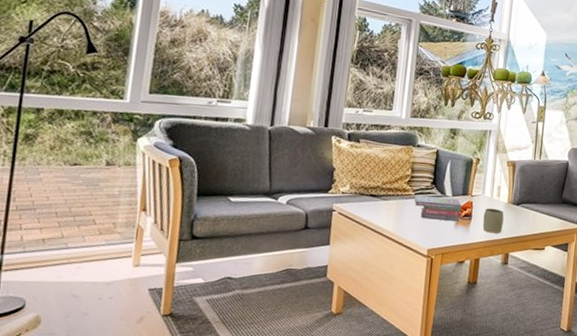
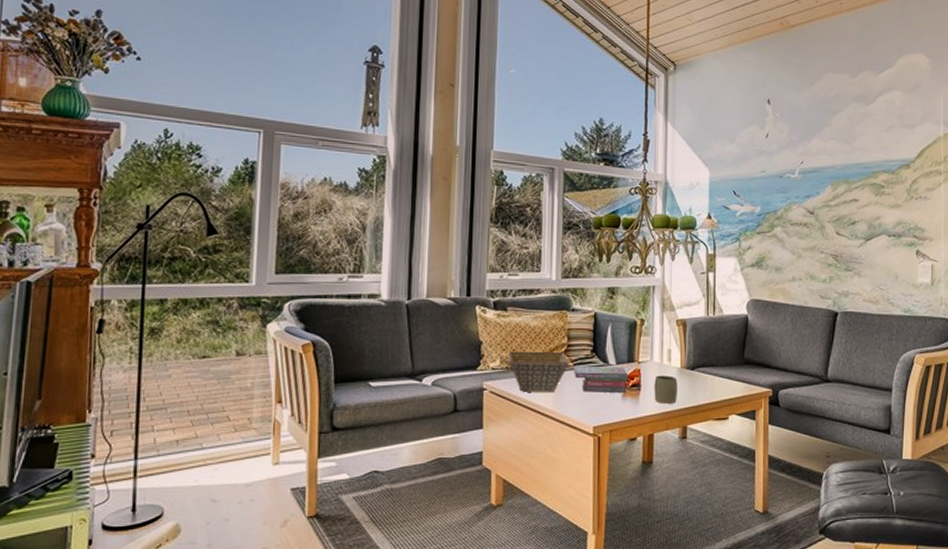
basket: none [357,178,411,217] -> present [508,351,569,392]

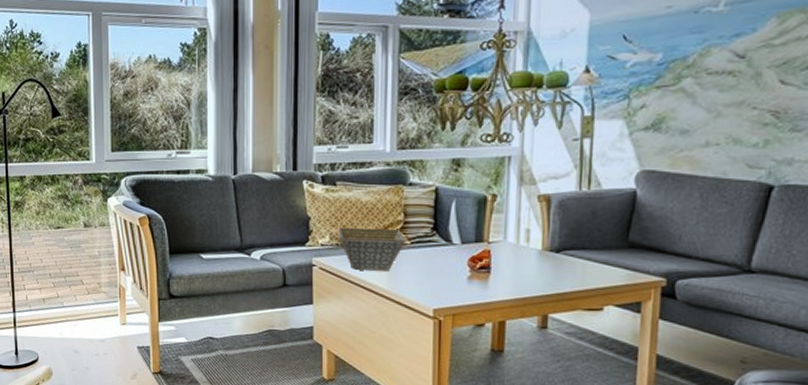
books: present [574,366,628,393] -> none [411,245,476,275]
mug: present [654,375,678,404] -> none [507,257,538,289]

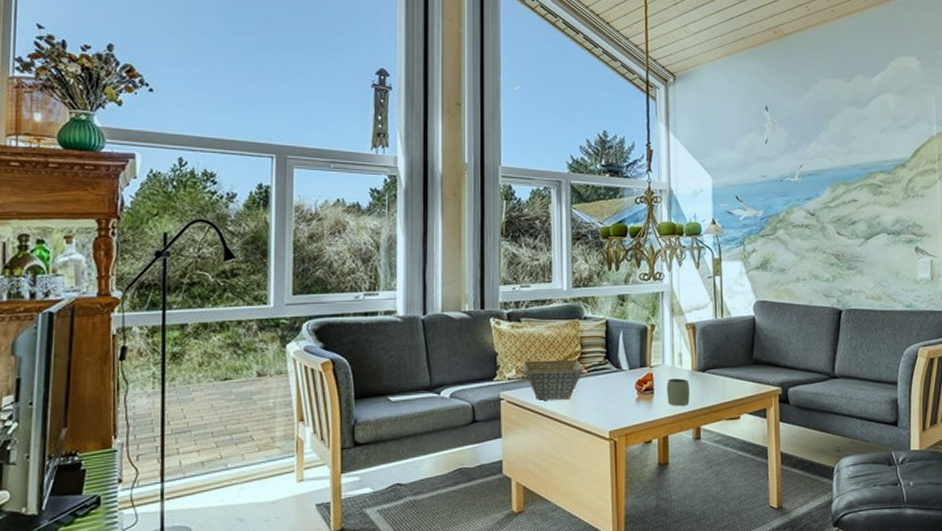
mug: none [507,257,538,289] -> present [667,378,690,406]

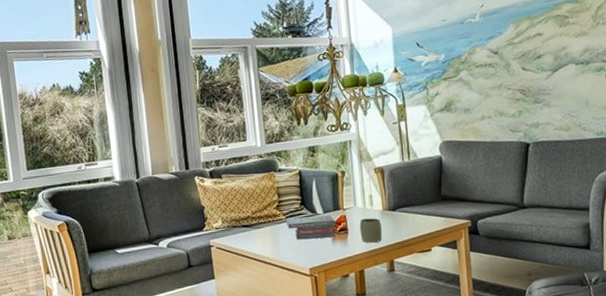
basket: present [523,360,583,400] -> none [228,208,282,245]
books: none [588,372,641,398] -> present [286,215,336,240]

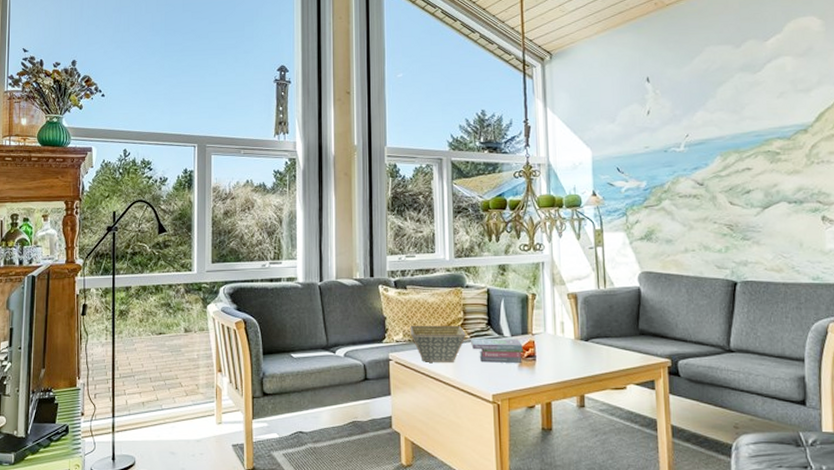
basket: none [228,208,282,245] -> present [410,325,466,362]
mug: present [359,218,382,243] -> none [549,346,573,373]

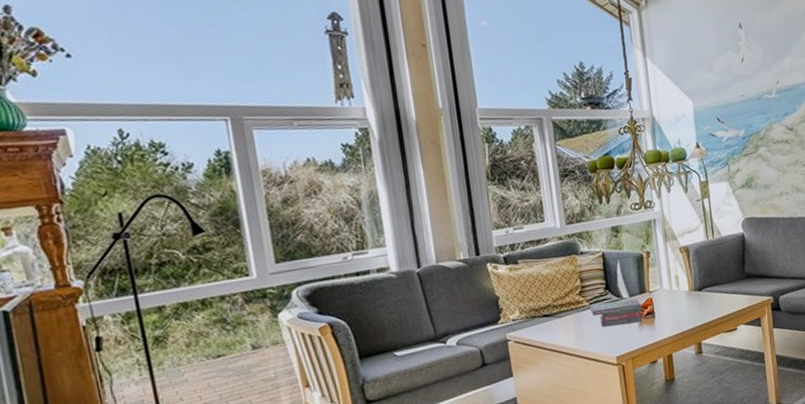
basket: present [410,325,466,362] -> none [526,294,585,337]

